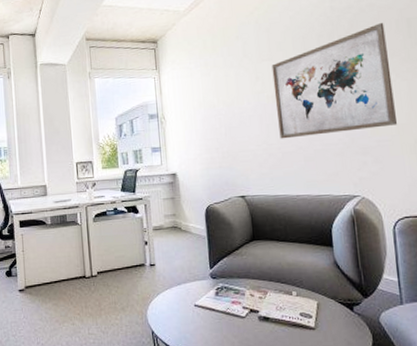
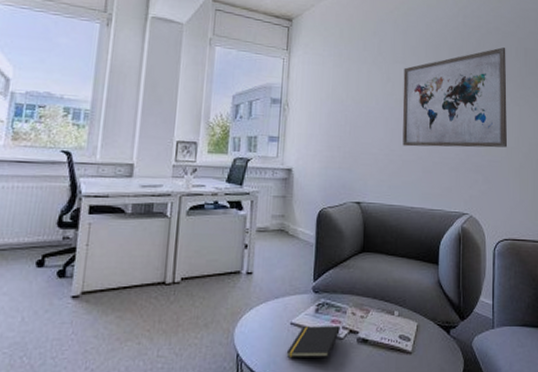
notepad: none [194,306,242,334] -> present [286,326,340,357]

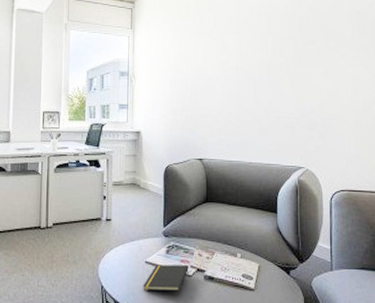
wall art: present [402,47,508,148] -> none [238,12,342,109]

